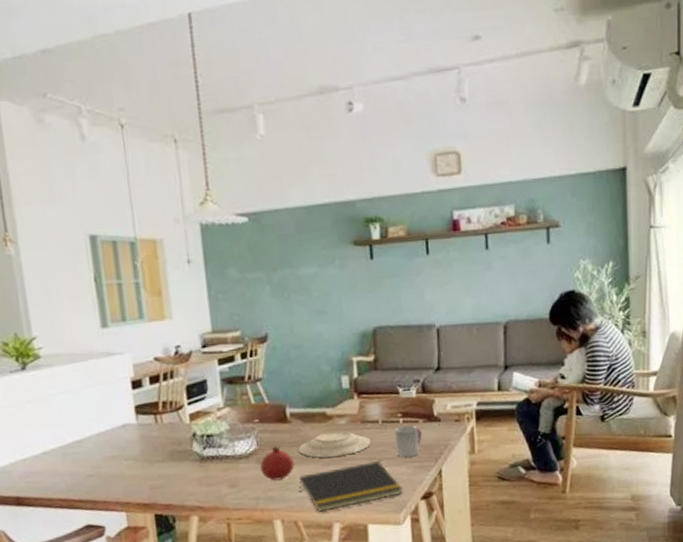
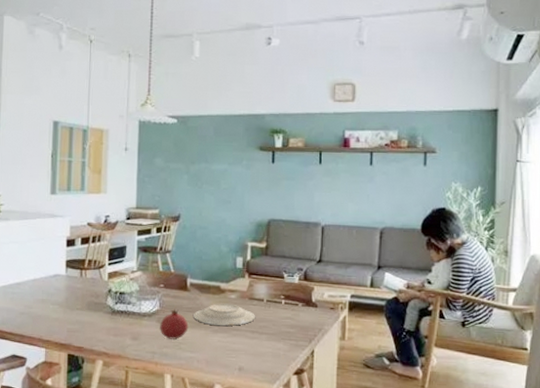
notepad: present [299,461,403,512] -> none [189,334,278,373]
cup: present [395,425,423,458] -> none [276,307,301,335]

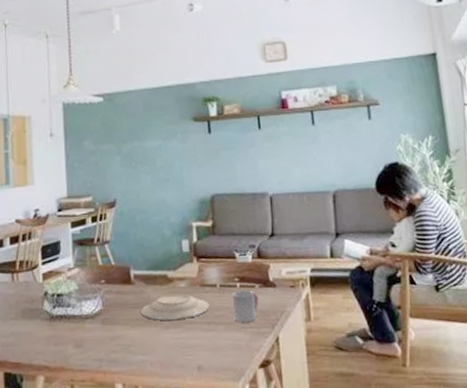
fruit: present [160,308,189,340] -> none [105,305,137,342]
cup: none [276,307,301,335] -> present [232,290,259,323]

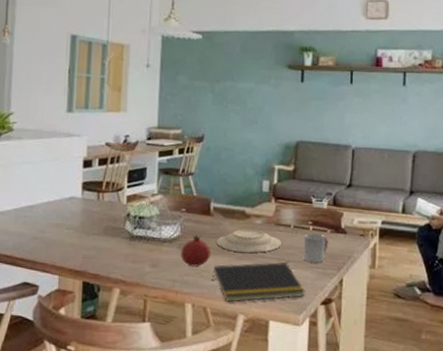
fruit: none [105,305,137,342] -> present [181,234,211,267]
notepad: none [140,325,241,377] -> present [211,261,305,302]

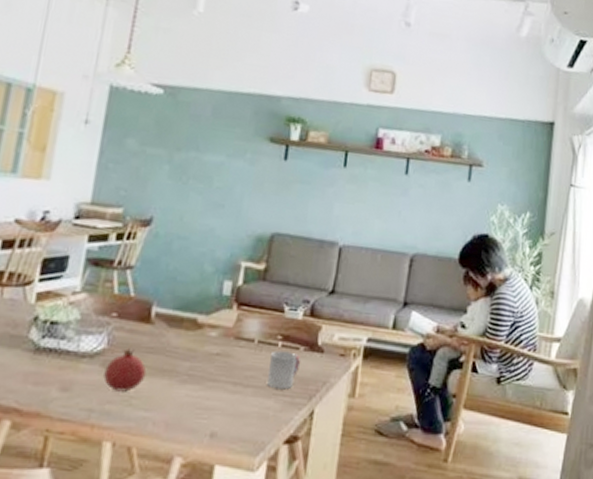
notepad: present [211,261,305,302] -> none [142,386,265,440]
plate: present [217,229,281,253] -> none [155,342,241,375]

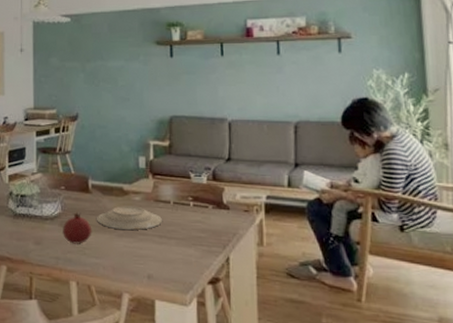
plate: none [155,342,241,375] -> present [97,205,162,231]
cup: present [266,350,301,390] -> none [185,209,212,241]

